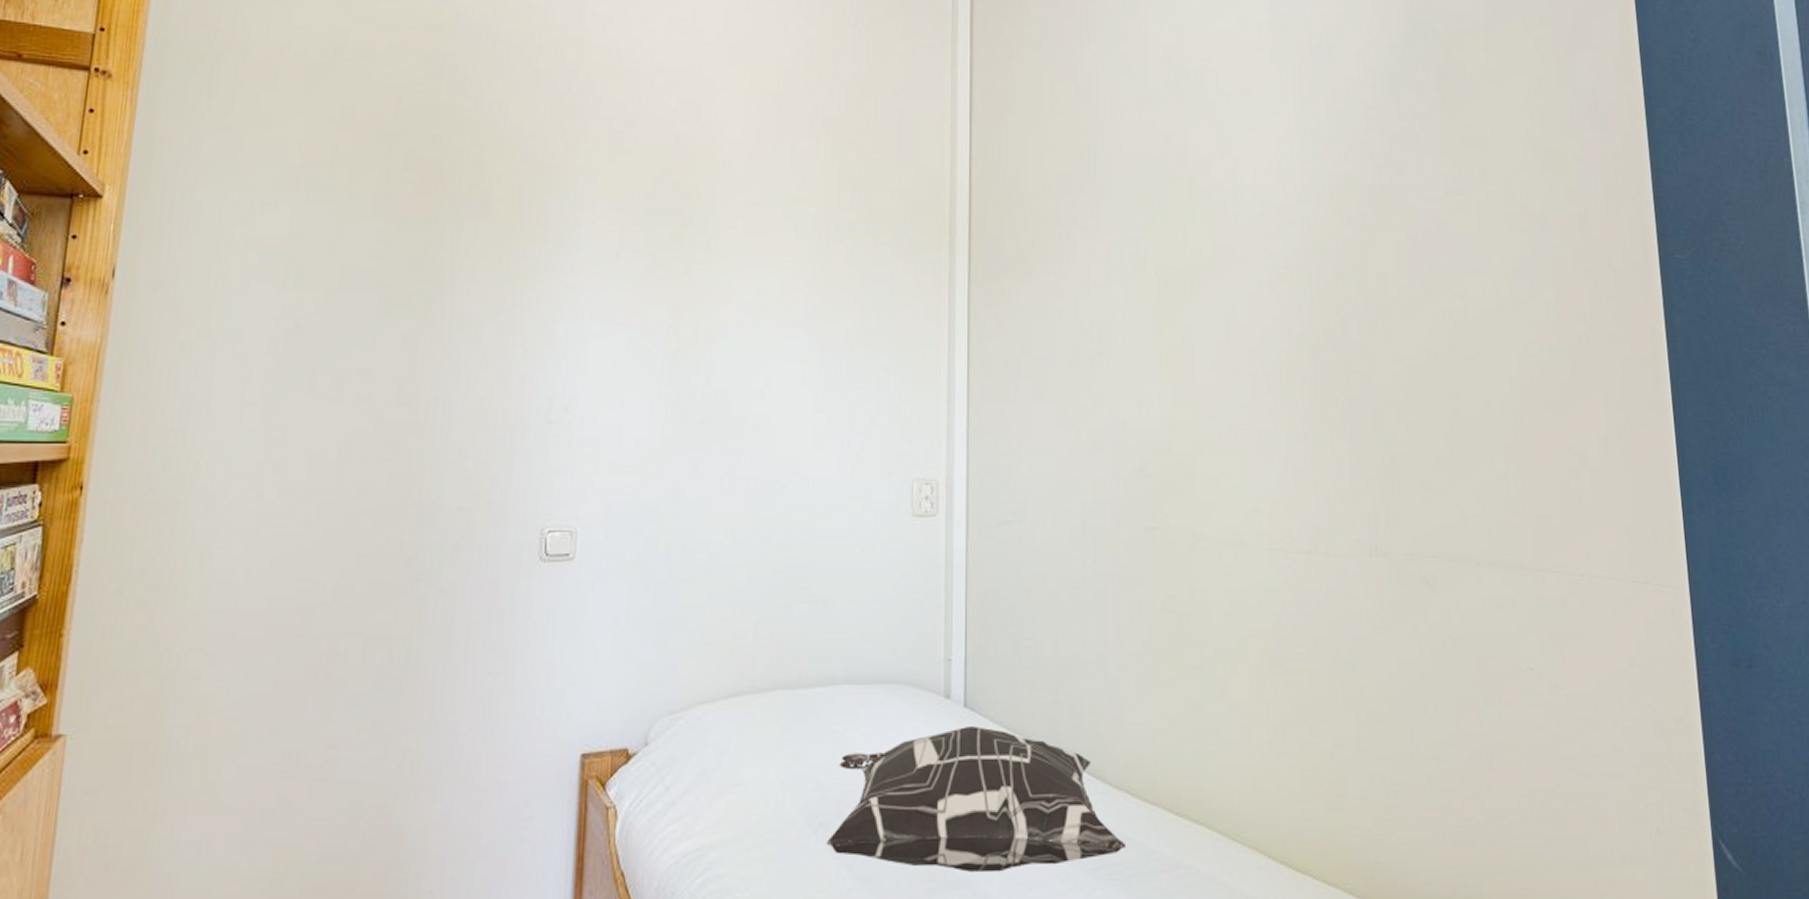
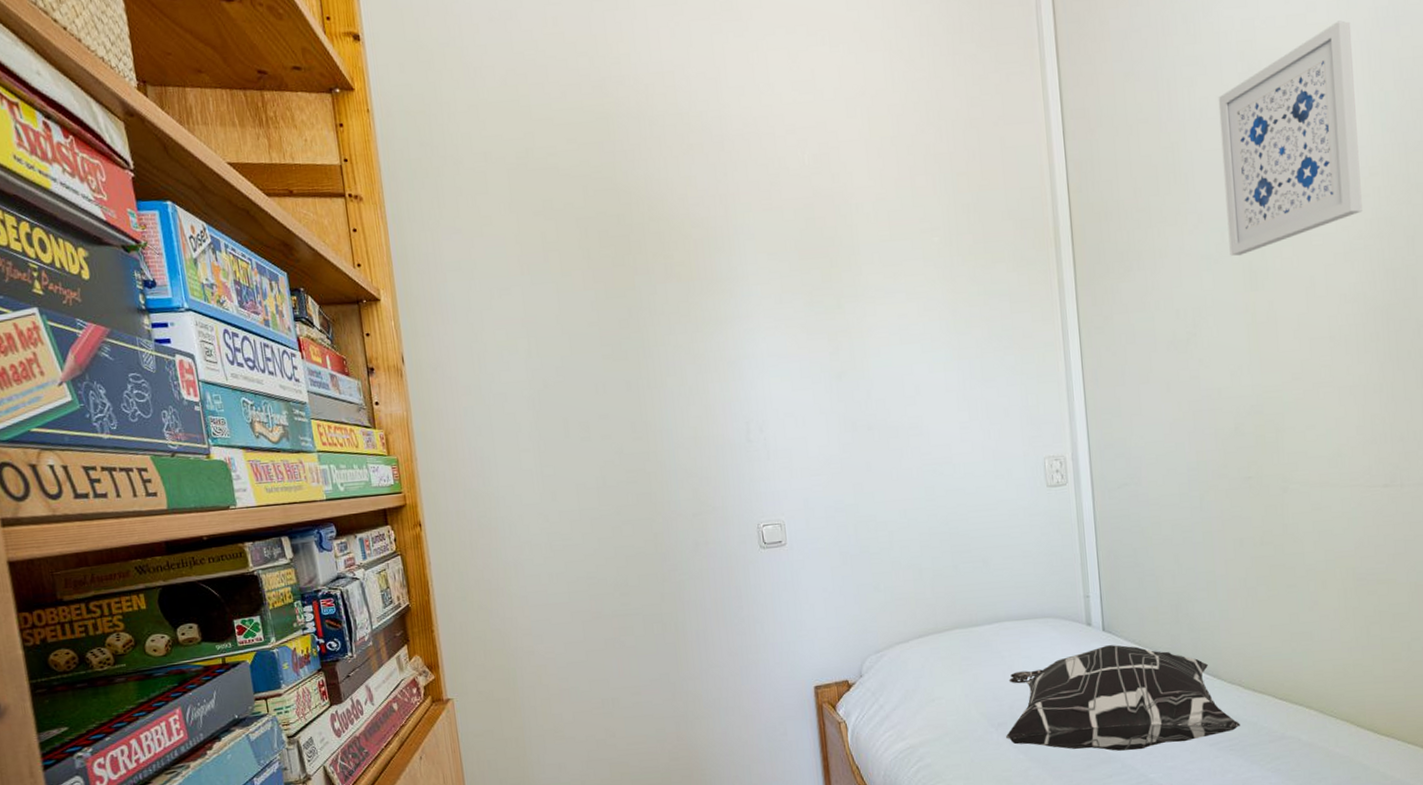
wall art: none [1141,41,1290,271] -> present [1218,20,1362,256]

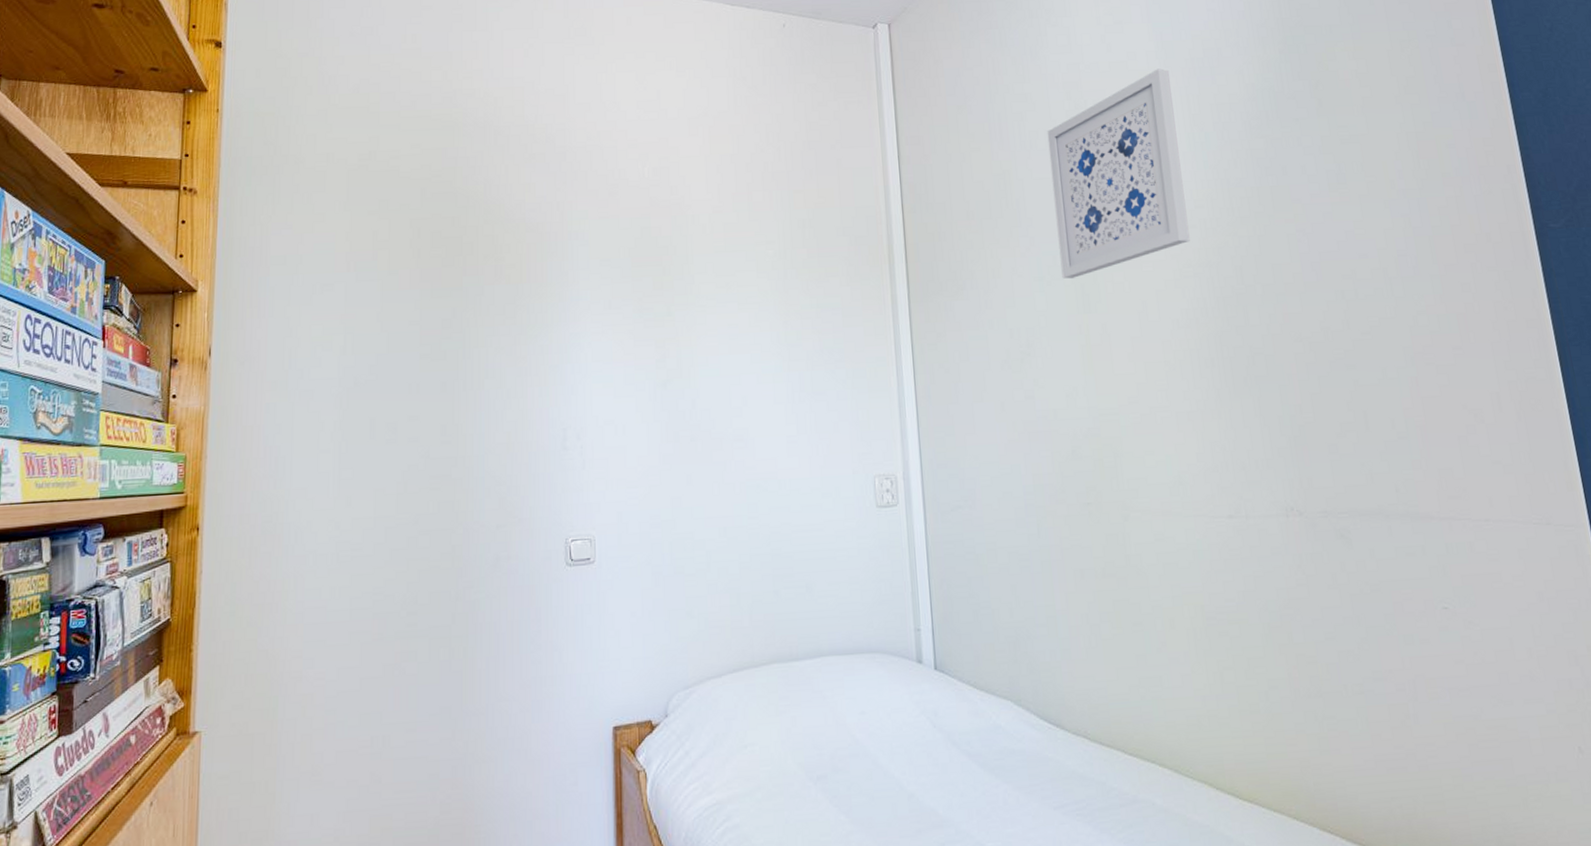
decorative pillow: present [1006,645,1240,751] -> none [826,686,1087,813]

